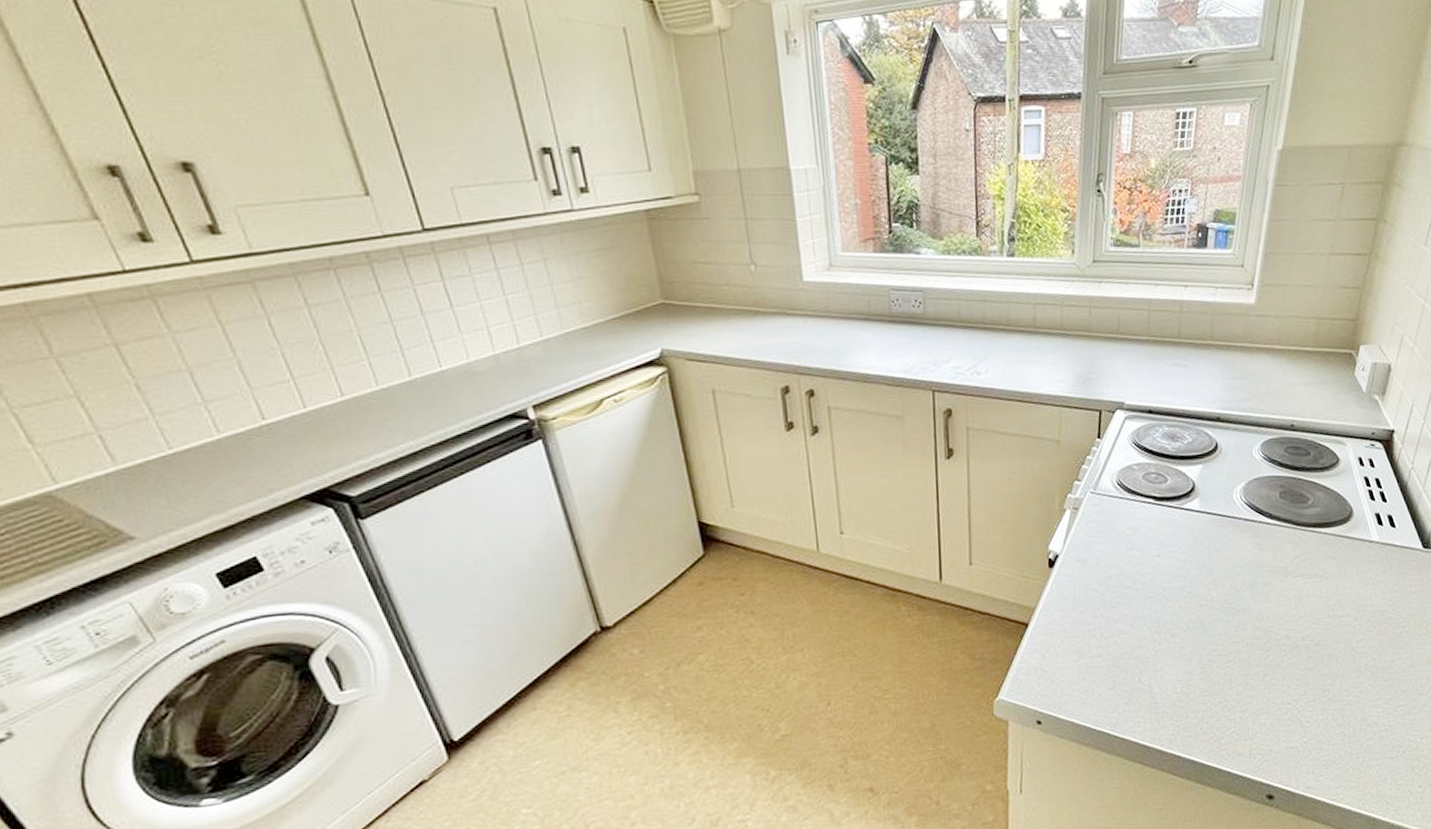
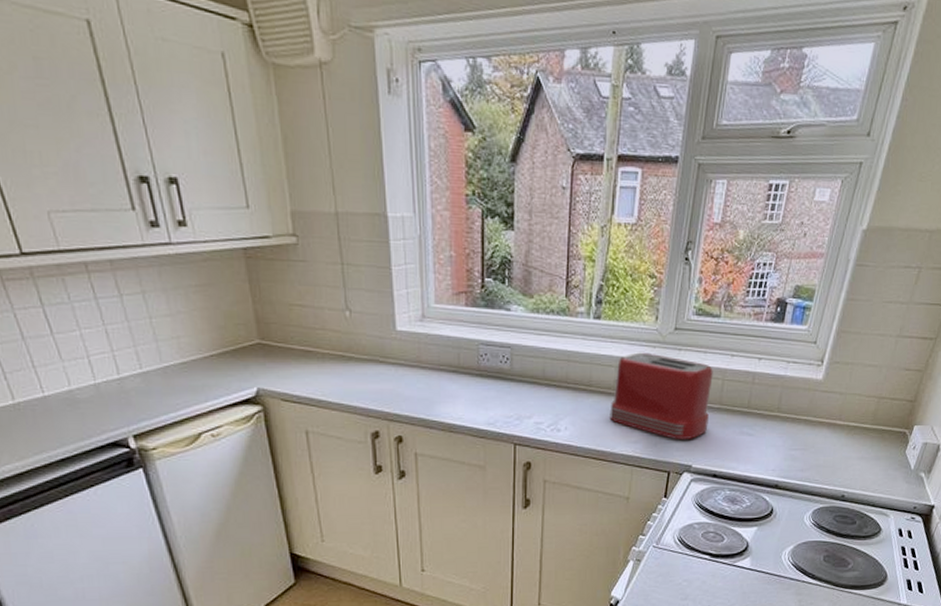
toaster: none [1031,287,1138,376] -> present [609,352,713,439]

